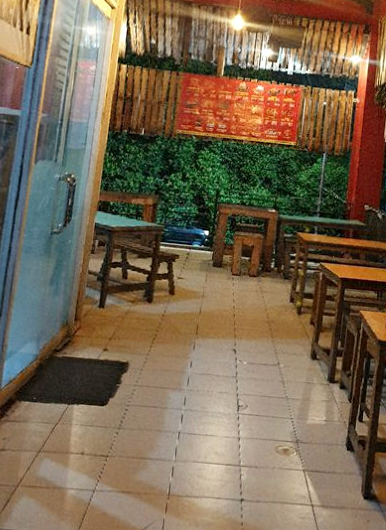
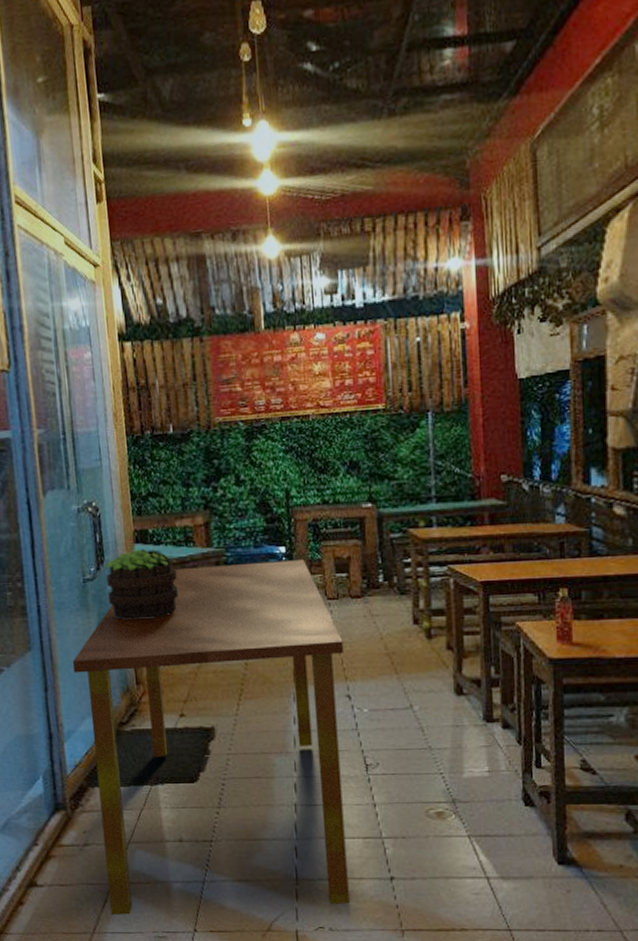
dining table: none [9,235,238,519] -> present [72,560,350,915]
potted plant: none [67,215,126,271] -> present [104,549,179,621]

